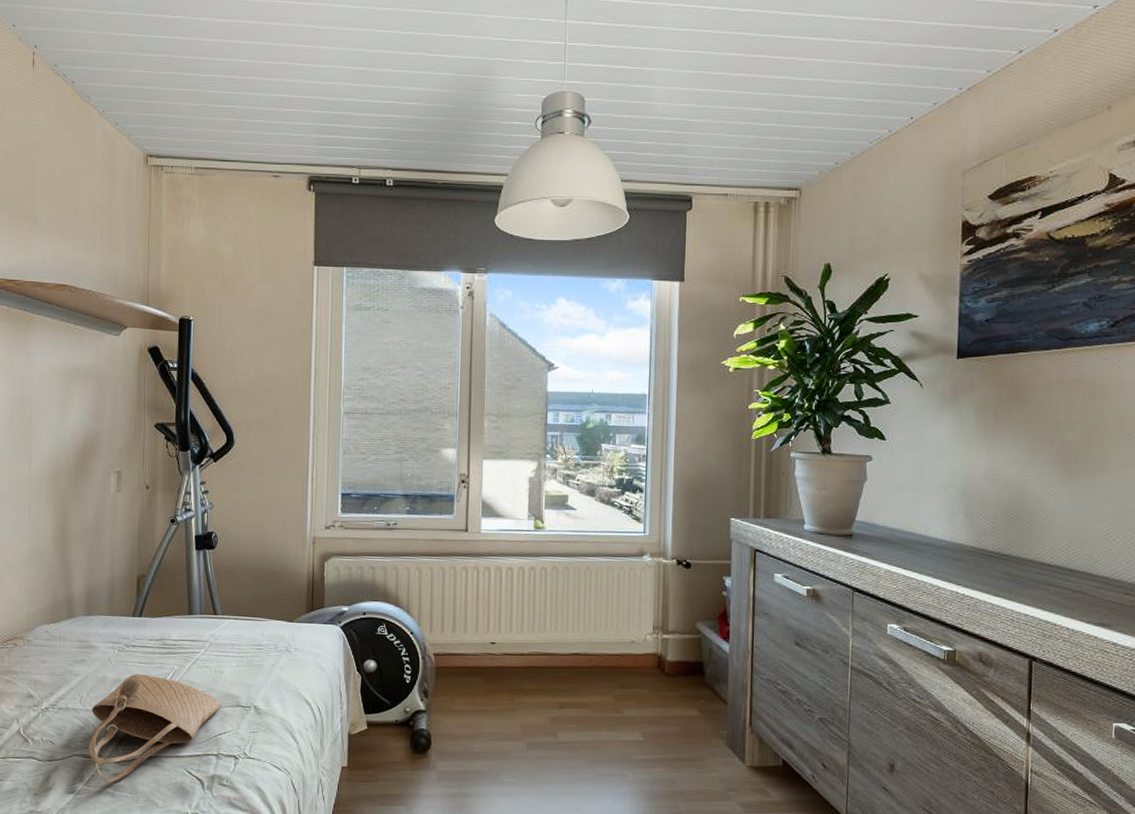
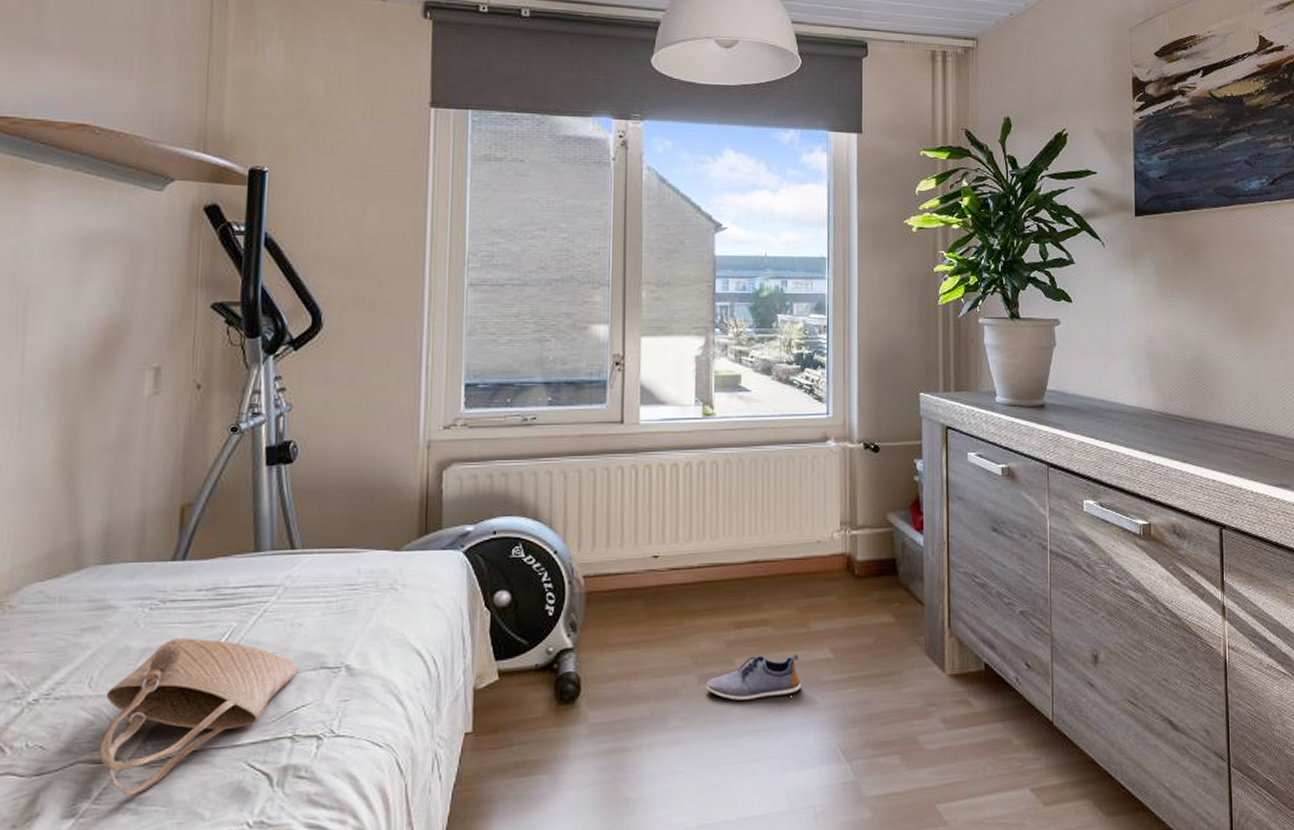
shoe: none [534,732,614,769] -> present [707,654,801,700]

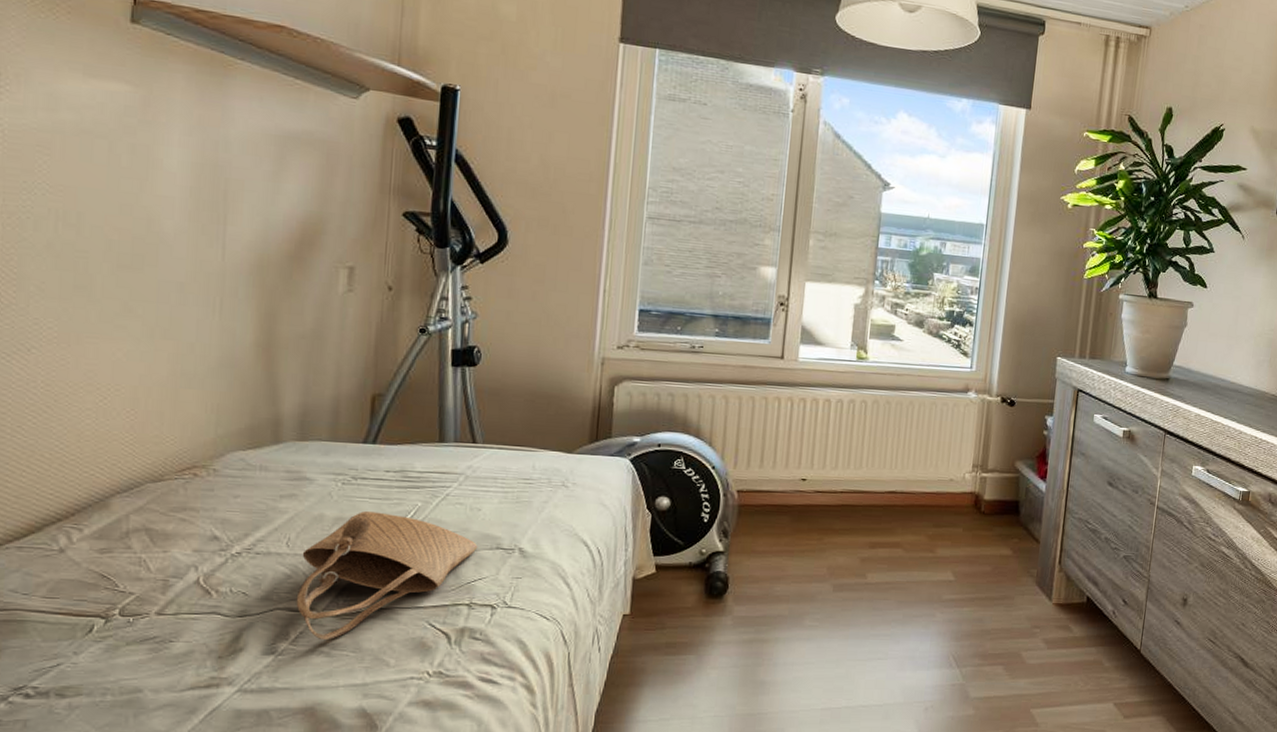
shoe: present [707,654,801,700] -> none [840,572,924,610]

